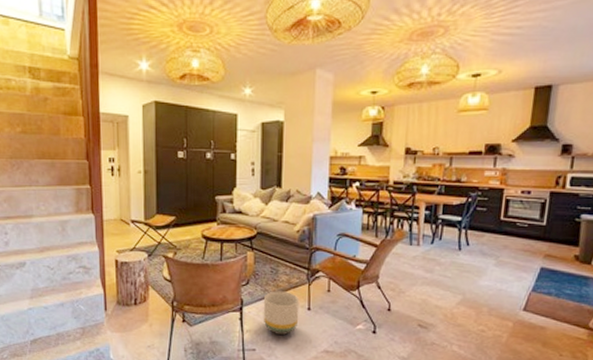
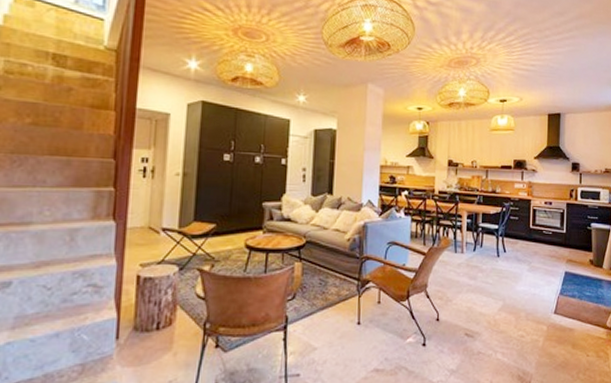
planter: present [263,291,300,336] -> none [309,305,349,356]

